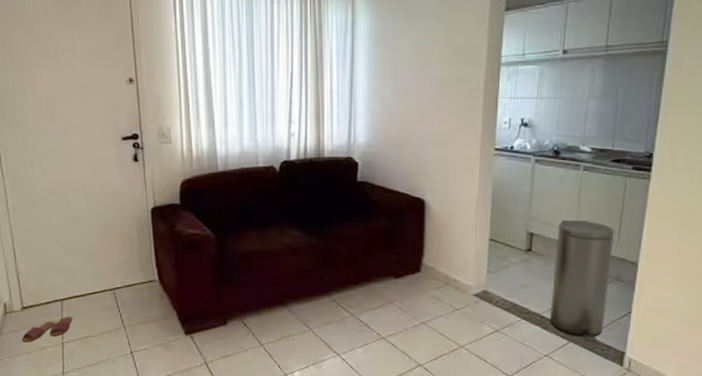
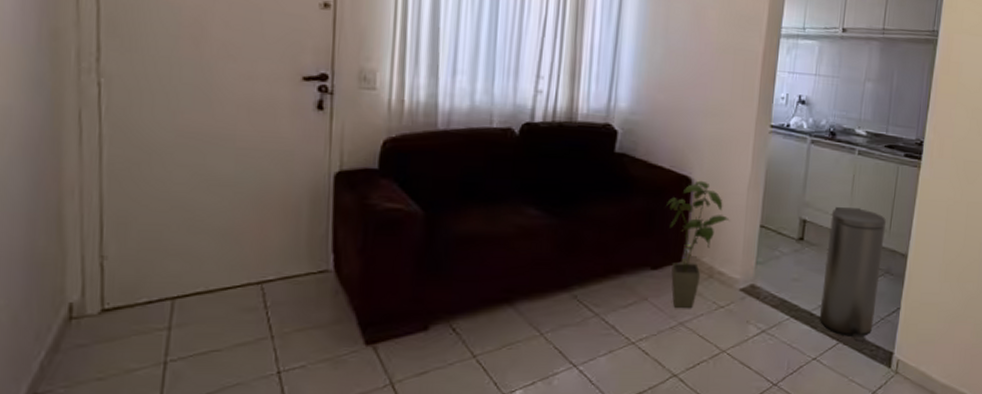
slippers: present [21,317,72,342] -> none [92,323,187,363]
house plant: none [403,201,461,310] -> present [665,180,730,308]

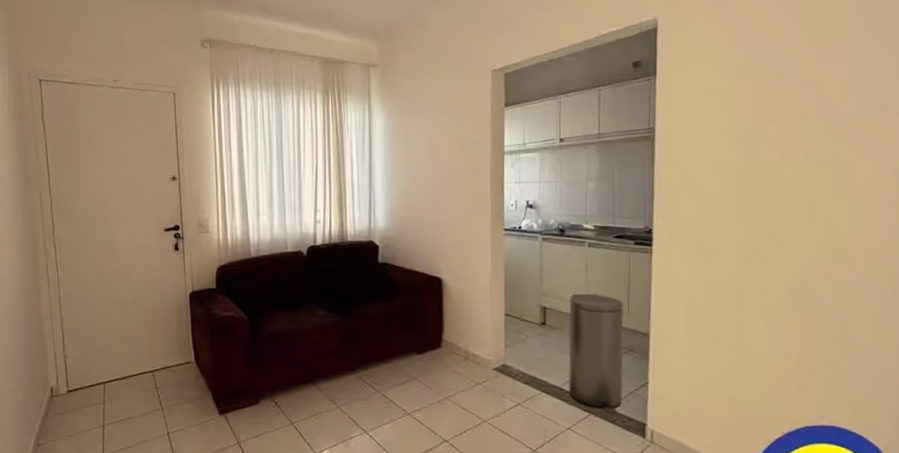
house plant: present [665,180,730,308] -> none [423,279,478,385]

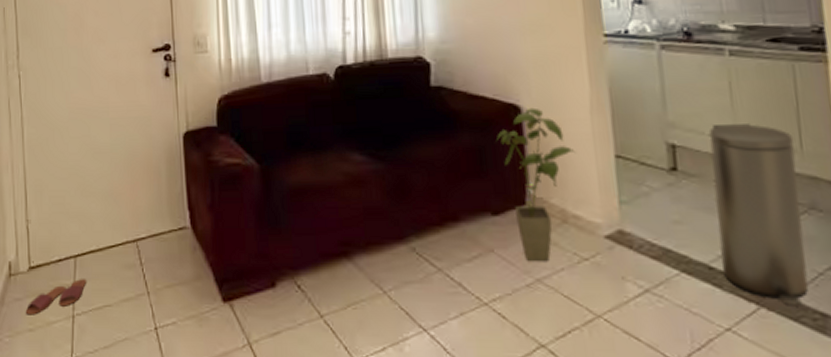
slippers: none [65,399,113,425] -> present [25,279,86,315]
house plant: none [423,279,478,385] -> present [495,107,576,261]

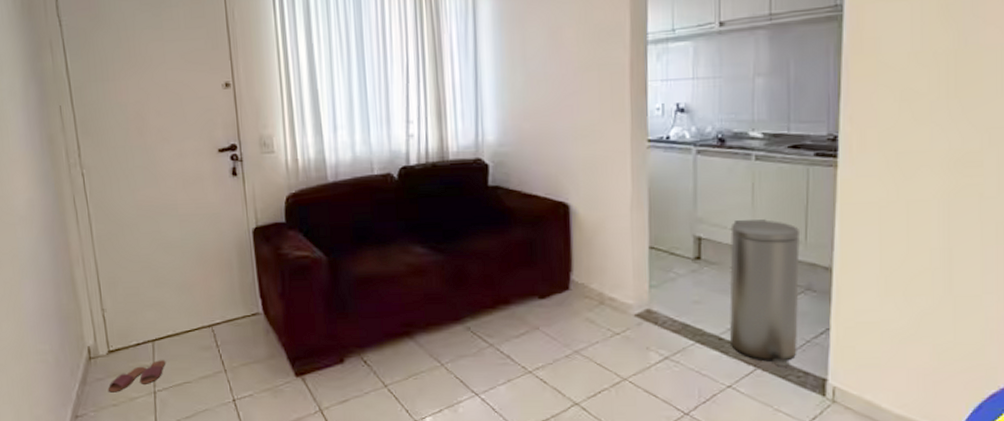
house plant: present [495,107,576,261] -> none [545,205,615,336]

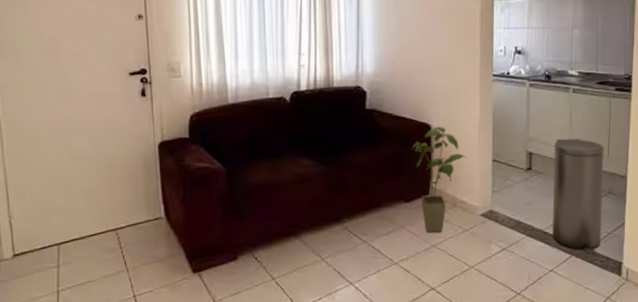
slippers: present [108,360,165,393] -> none [11,262,70,293]
house plant: none [545,205,615,336] -> present [411,126,466,233]

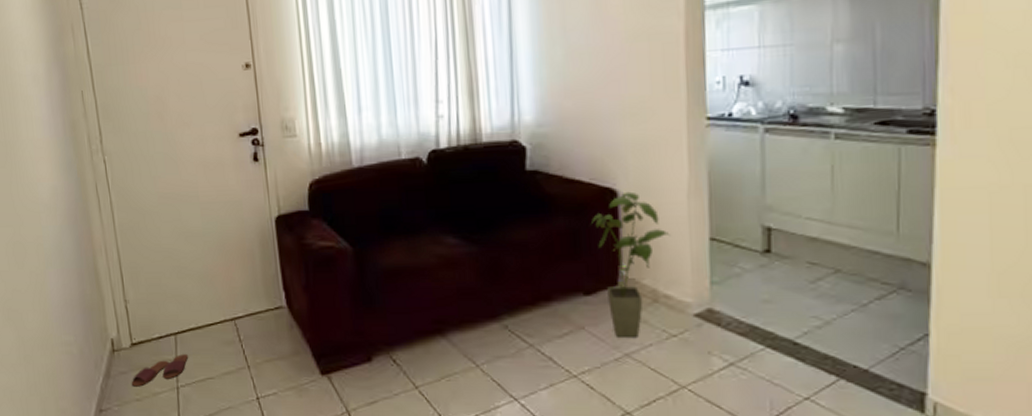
slippers: none [11,262,70,293] -> present [131,354,188,387]
pedal bin: present [552,139,605,253] -> none [806,207,892,376]

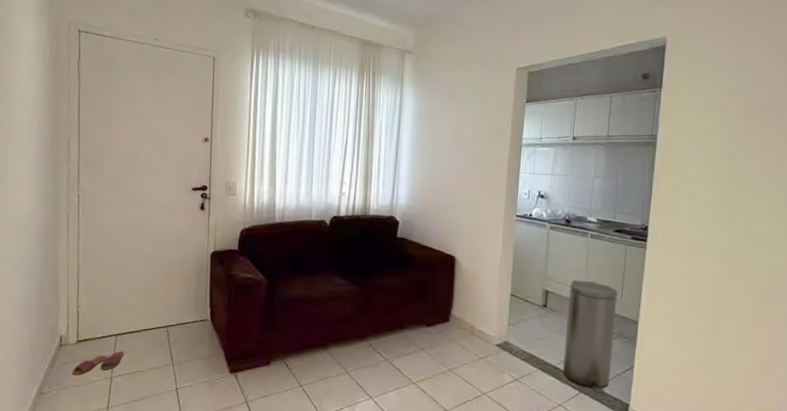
house plant: present [590,191,670,337] -> none [436,258,486,358]
pedal bin: none [806,207,892,376] -> present [562,281,618,392]

